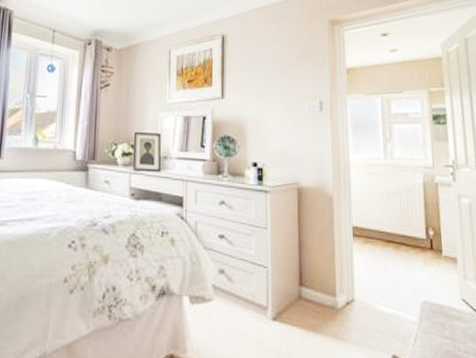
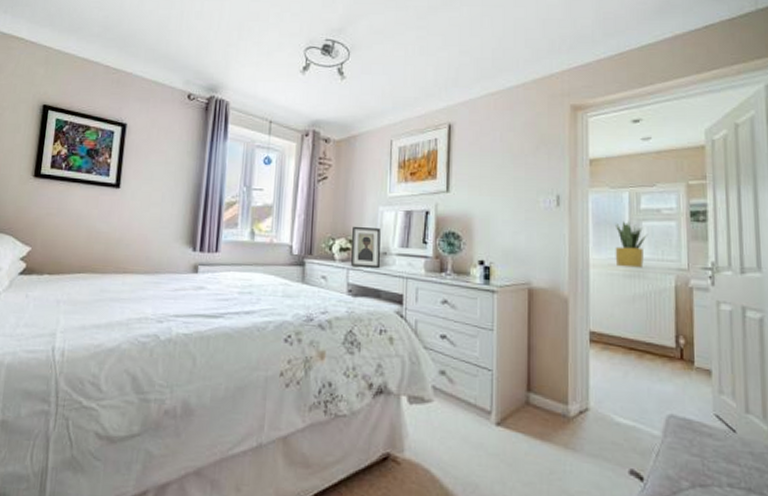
planter: none [371,124,398,167] -> present [615,221,647,268]

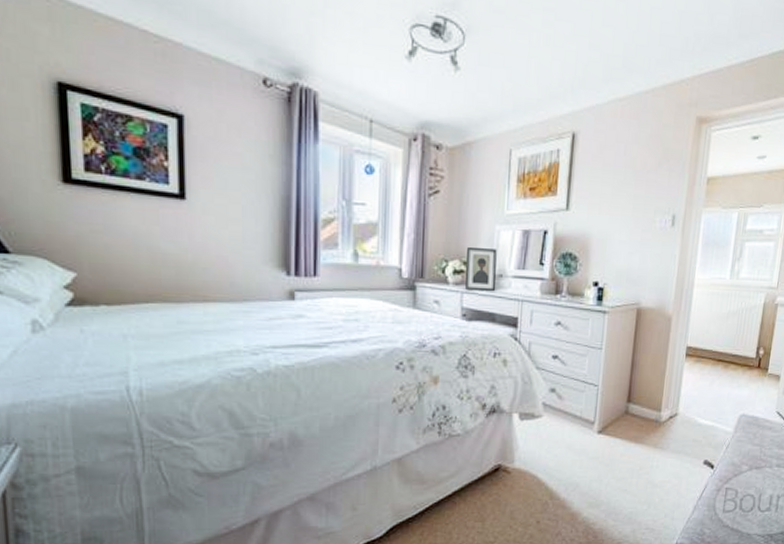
planter: present [615,221,647,268] -> none [717,242,748,287]

